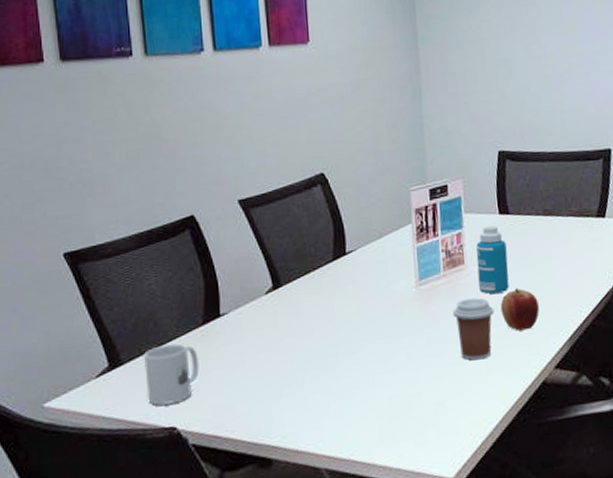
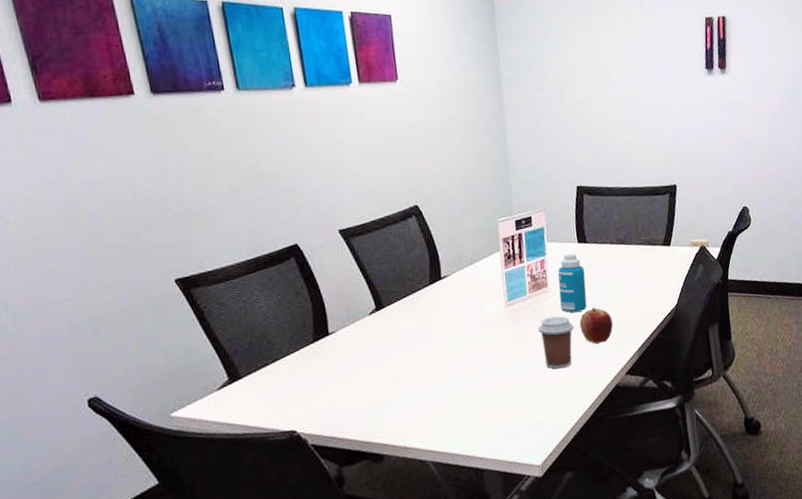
mug: present [144,343,199,405] -> none [261,359,313,413]

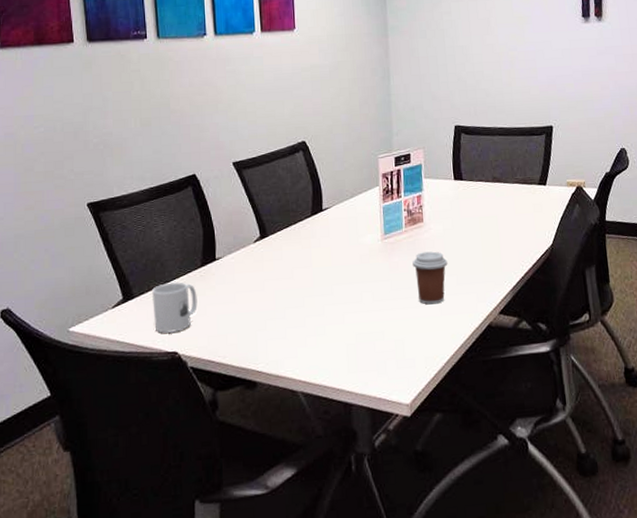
mug: none [261,359,313,413] -> present [152,282,198,333]
bottle: present [558,253,587,313] -> none [433,190,461,248]
apple: present [579,307,613,344] -> none [453,244,487,281]

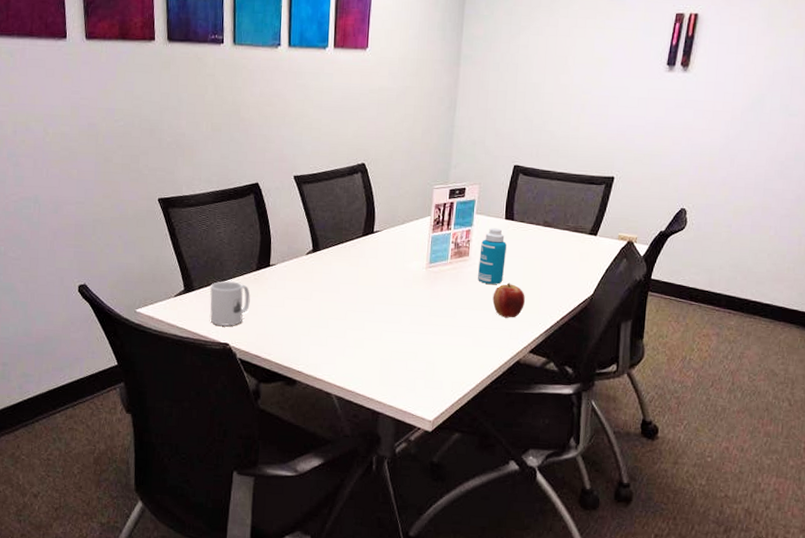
coffee cup: present [412,251,448,305] -> none [453,284,487,335]
bottle: none [433,190,461,248] -> present [478,228,507,284]
apple: none [453,244,487,281] -> present [492,283,525,318]

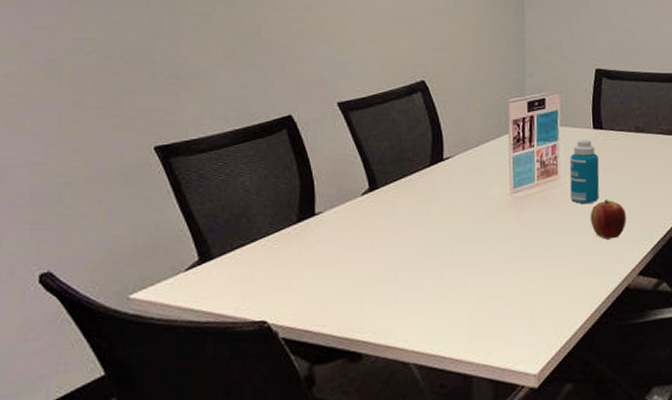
mug: present [210,281,250,326] -> none [236,240,292,300]

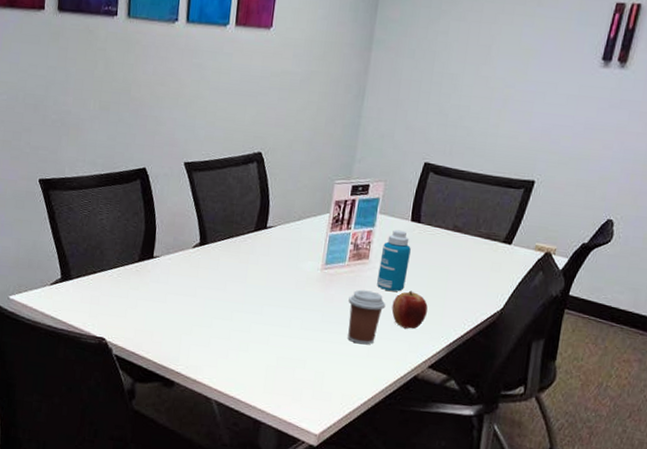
coffee cup: none [545,207,584,266] -> present [348,289,386,345]

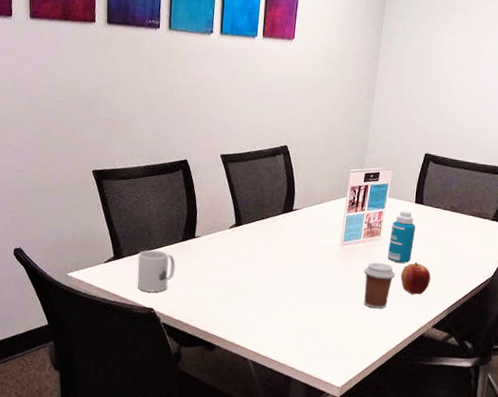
mug: none [87,271,131,320] -> present [137,250,176,292]

